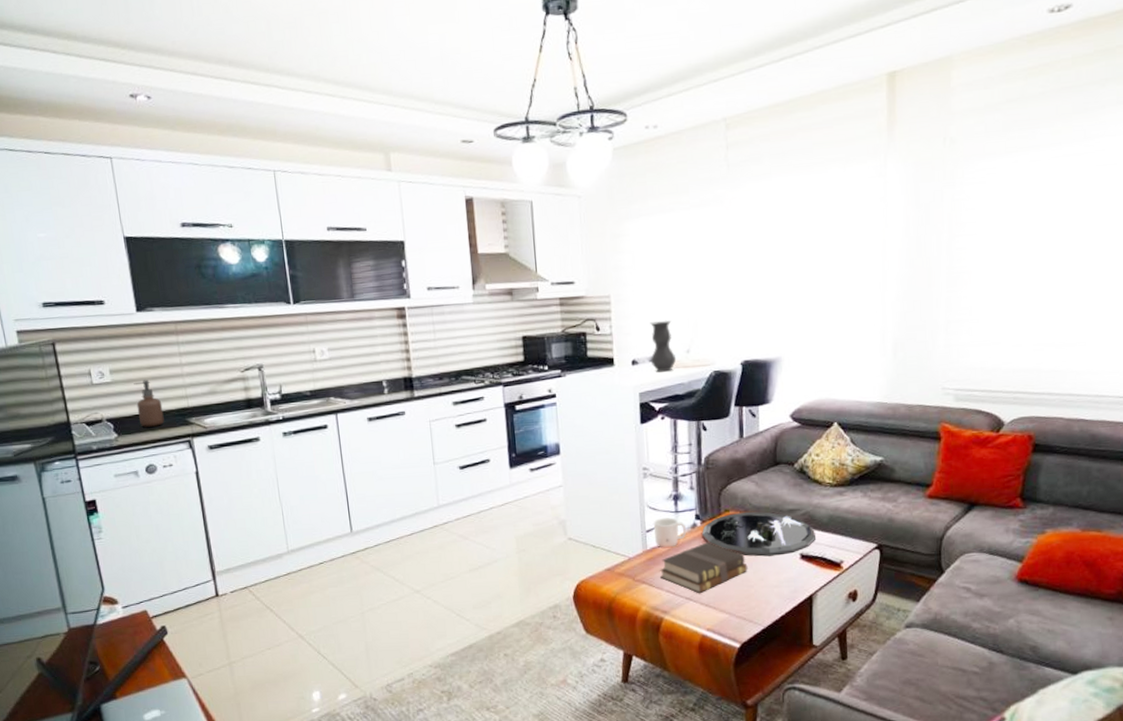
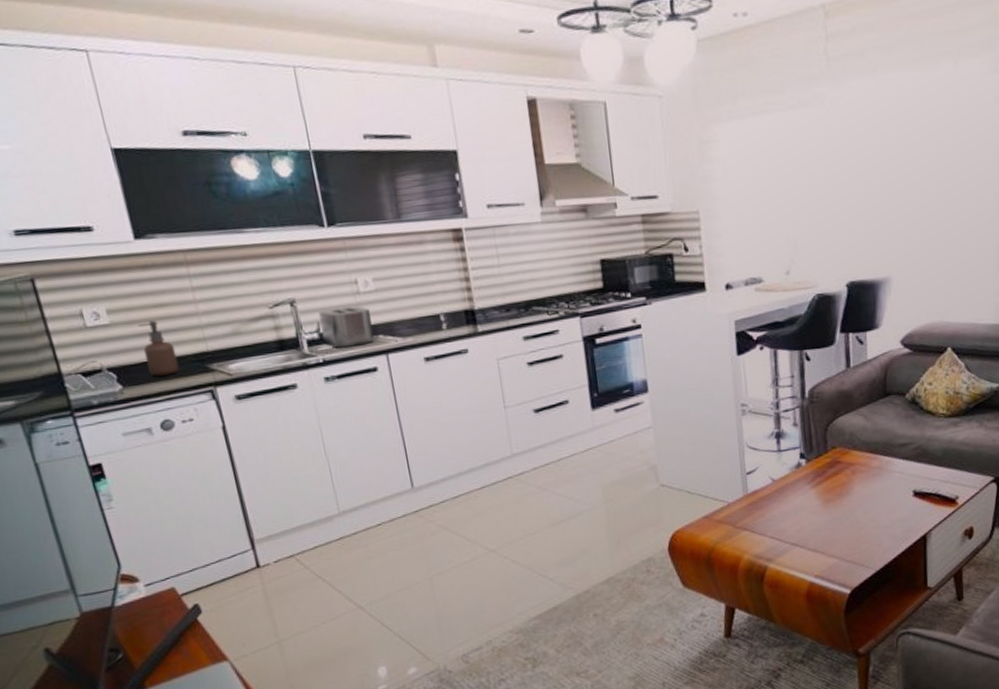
toaster: none [281,371,327,408] -> present [318,306,375,349]
vase: present [650,320,677,372] -> none [745,237,776,297]
mug: present [653,517,687,548] -> none [754,457,791,491]
bible: present [660,542,748,594] -> none [763,482,858,539]
decorative tray: present [702,511,815,557] -> none [807,447,929,496]

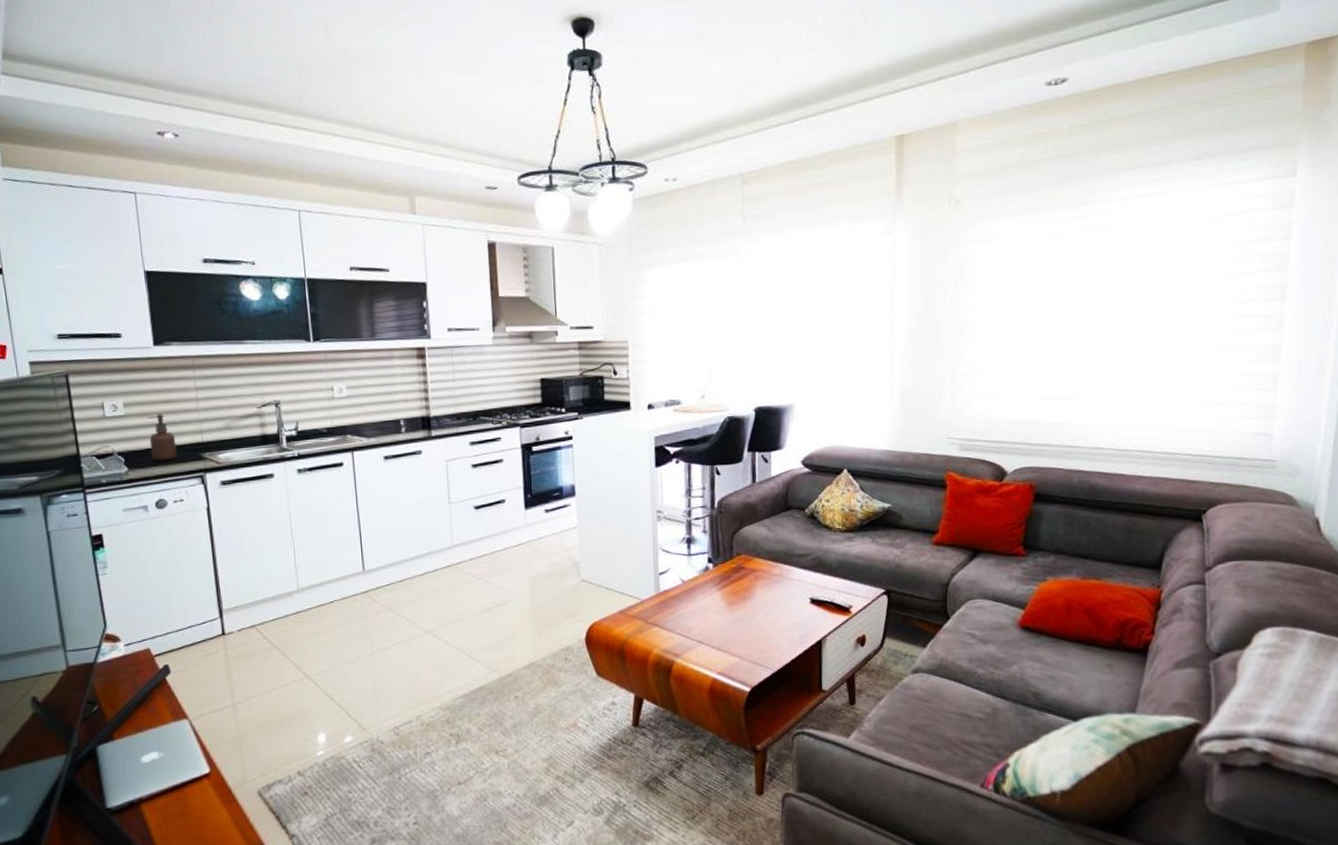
toaster: present [318,306,375,349] -> none [298,409,343,446]

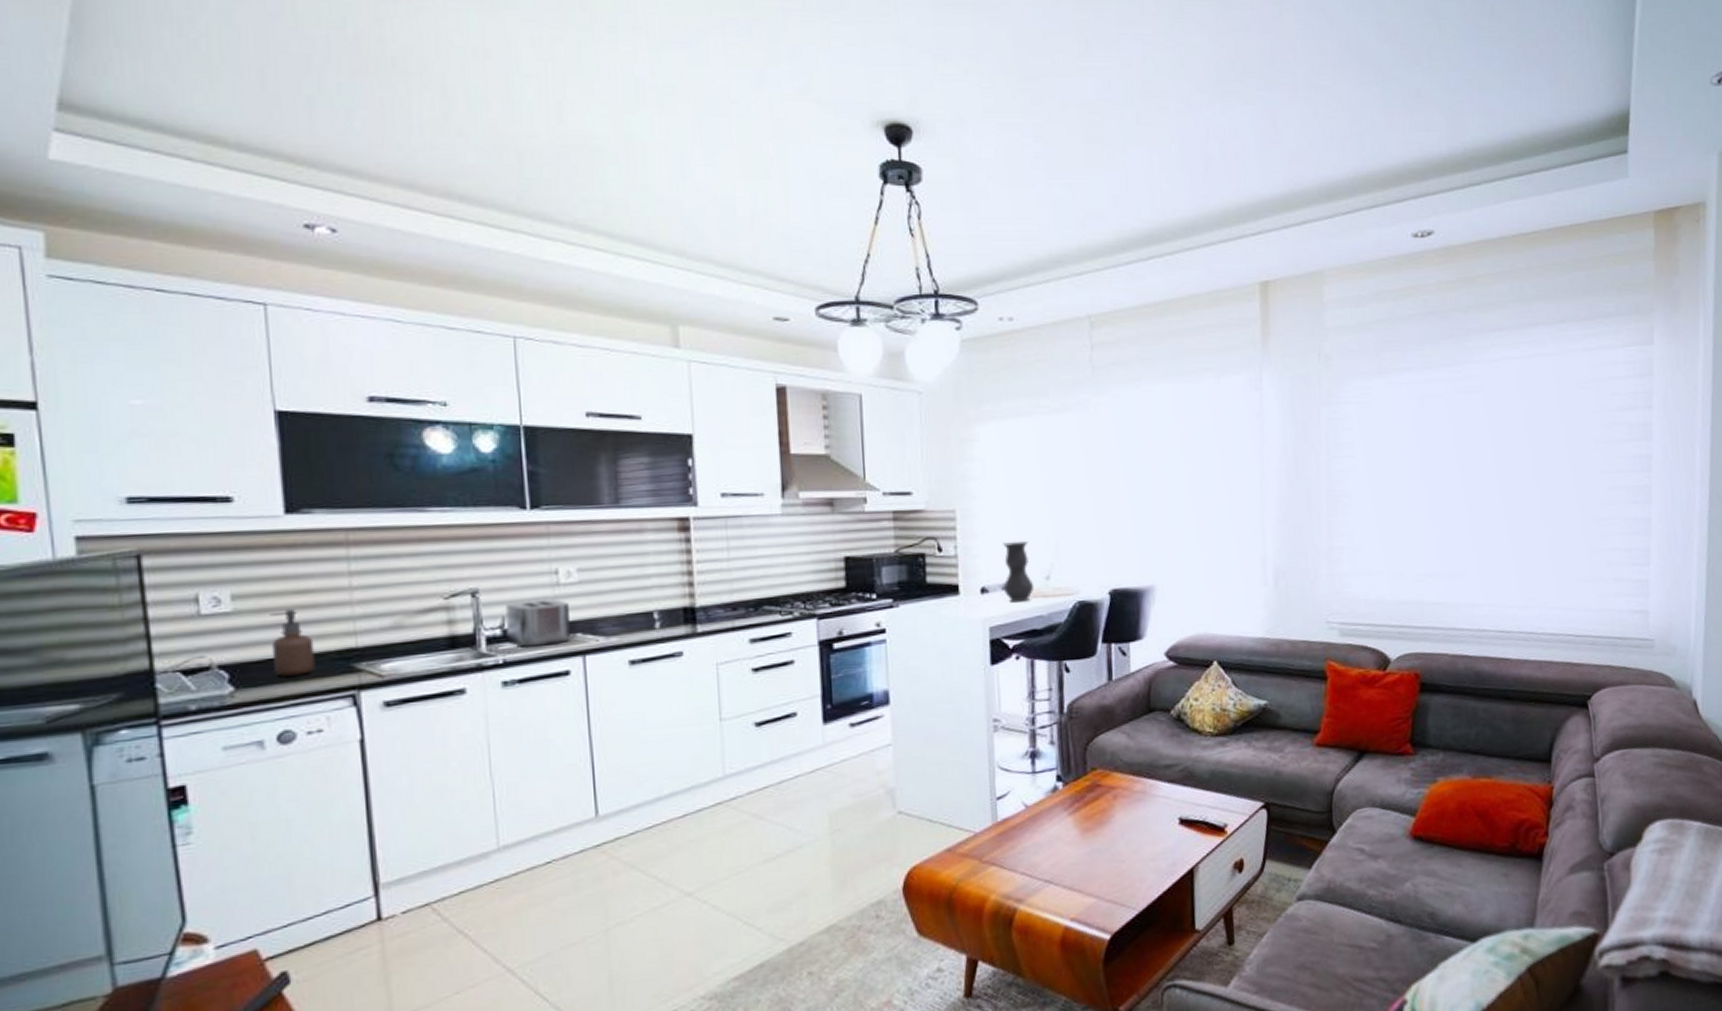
toaster: none [298,409,343,446] -> present [505,599,571,649]
vase: none [666,366,692,417] -> present [1003,540,1035,603]

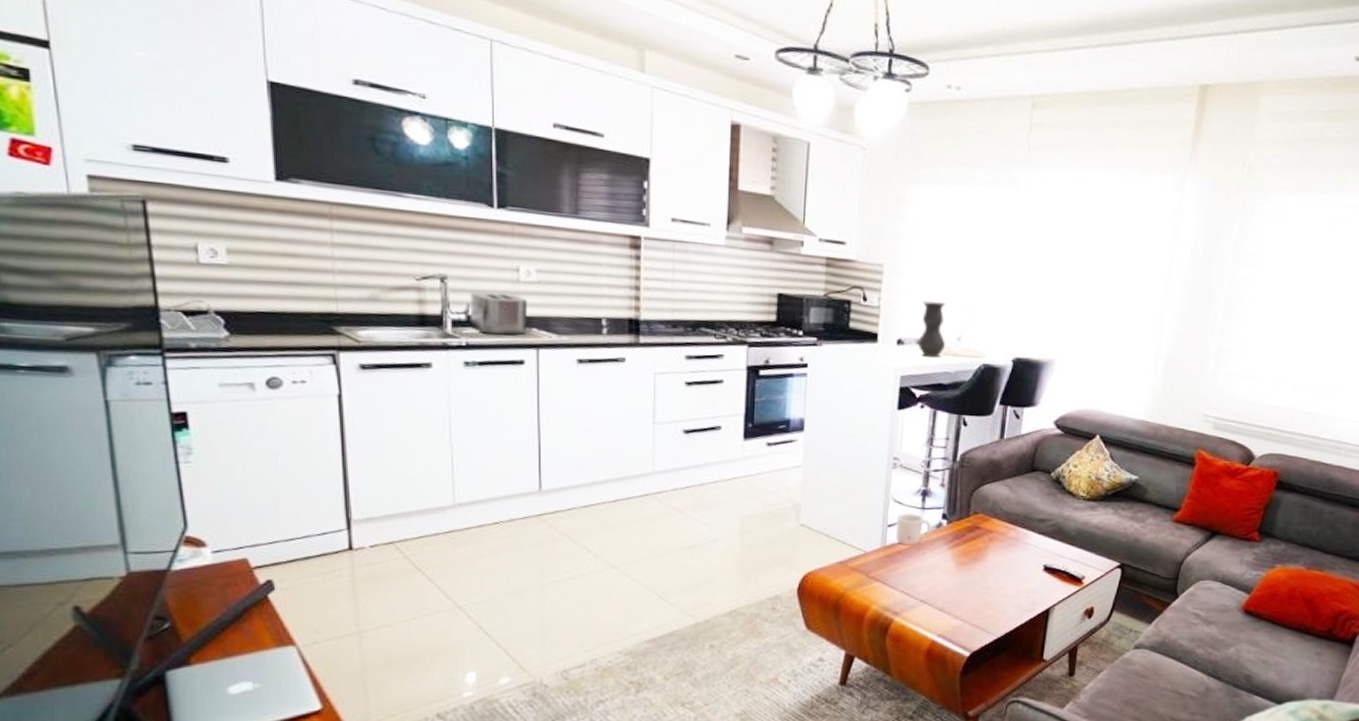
soap dispenser: present [270,609,316,677] -> none [261,269,301,331]
mug: none [1005,780,1046,819] -> present [895,513,932,546]

